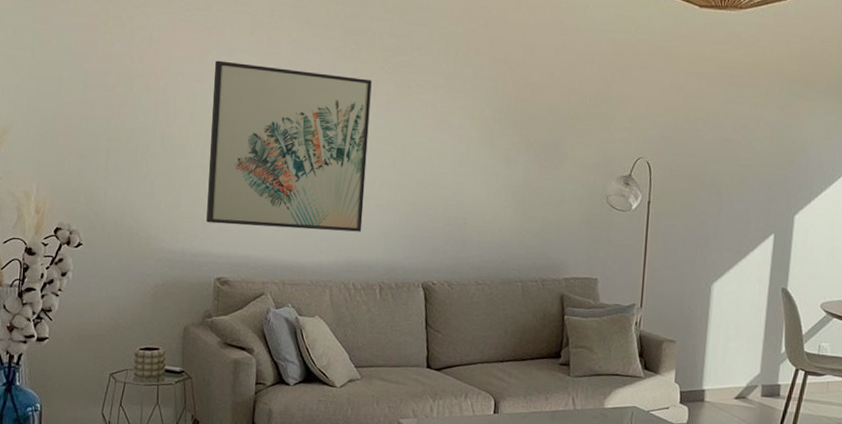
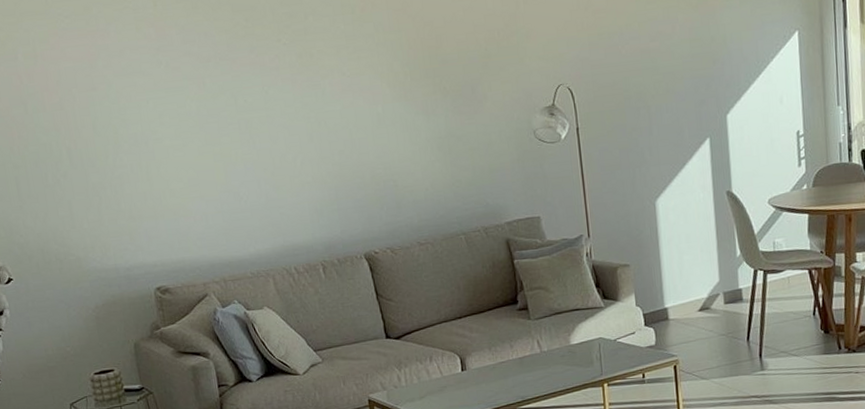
wall art: present [206,60,372,232] -> none [106,55,293,234]

